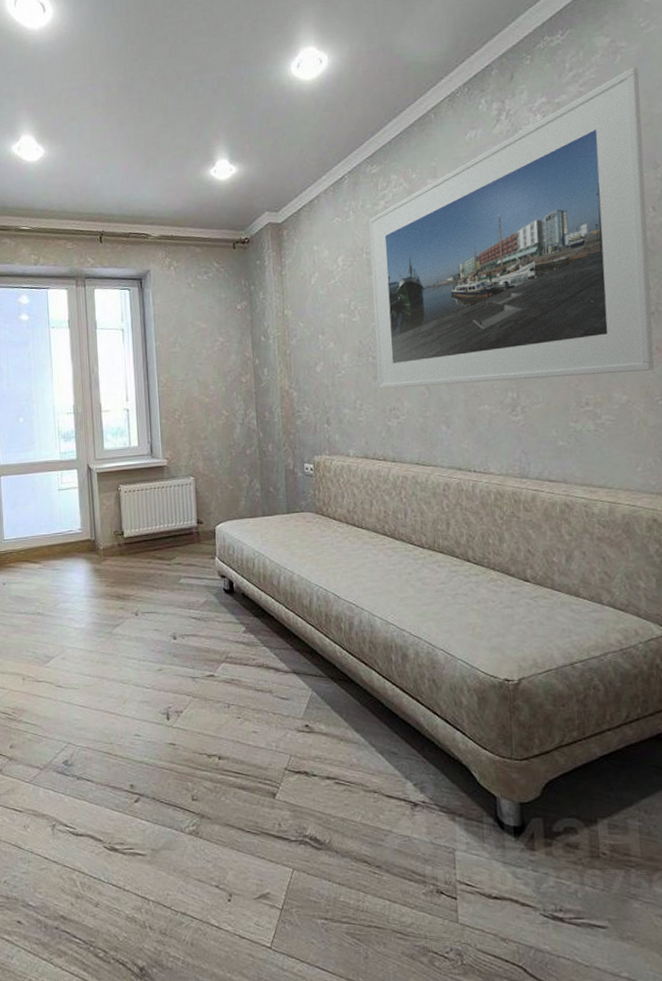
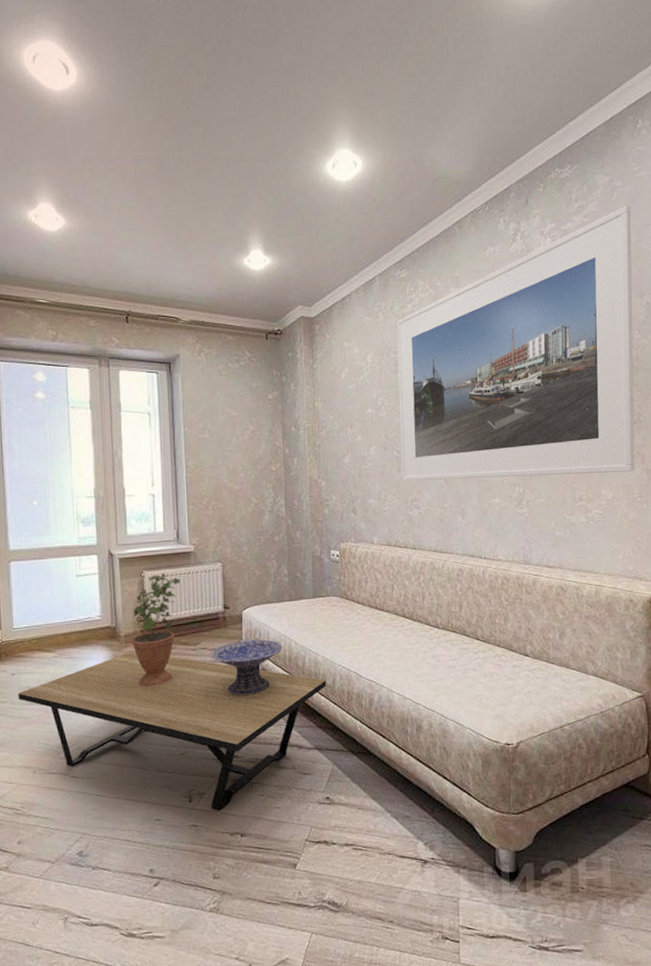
coffee table: none [8,564,304,731] -> present [18,651,327,811]
potted plant: none [110,485,155,600] -> present [132,571,181,686]
decorative bowl: none [185,556,257,613] -> present [211,639,283,695]

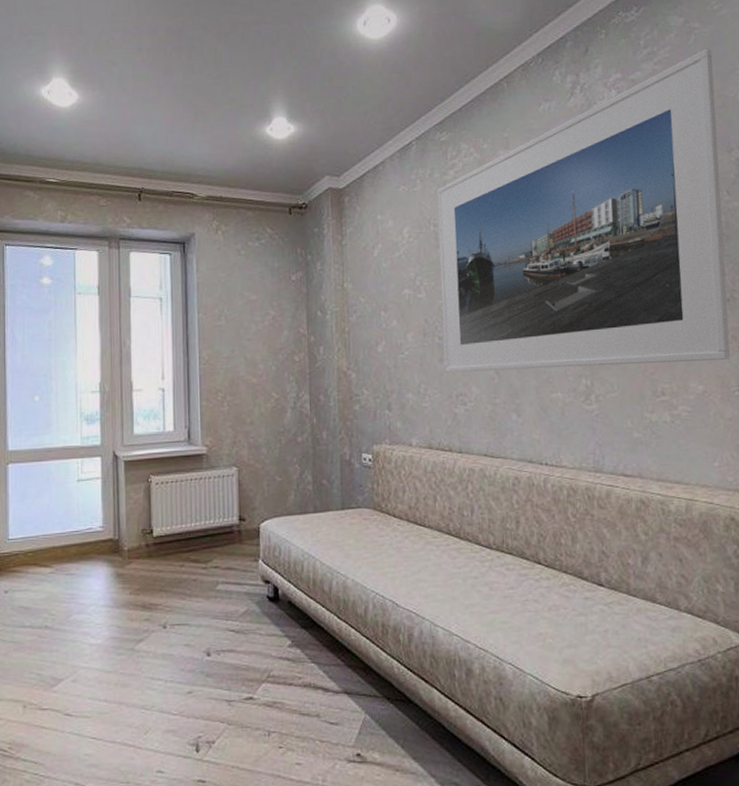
coffee table: present [18,651,327,811] -> none [10,568,358,764]
potted plant: present [132,571,181,686] -> none [136,476,191,610]
decorative bowl: present [211,639,283,695] -> none [224,558,306,624]

